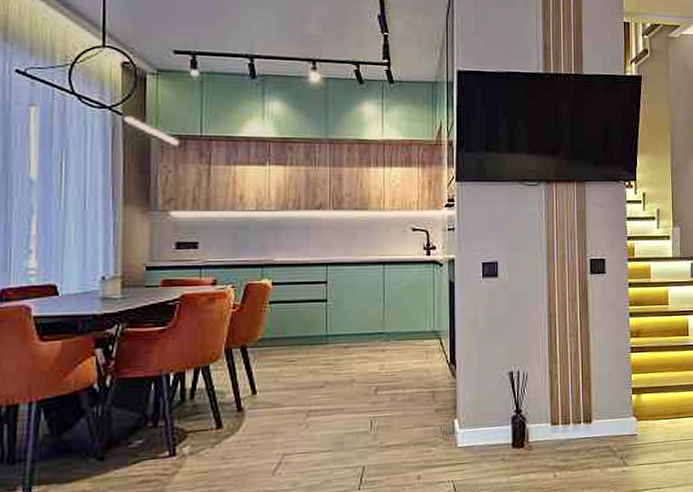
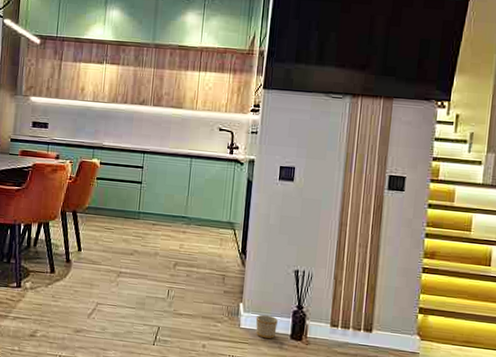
planter: none [473,426,497,454] -> present [255,314,278,339]

